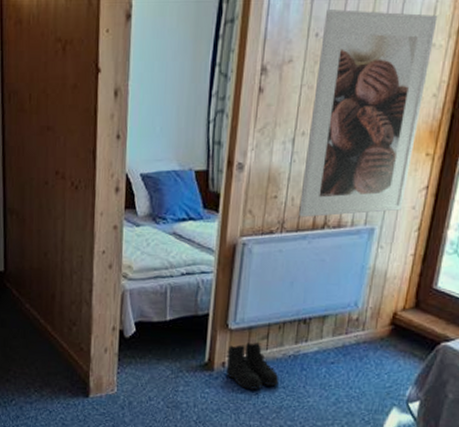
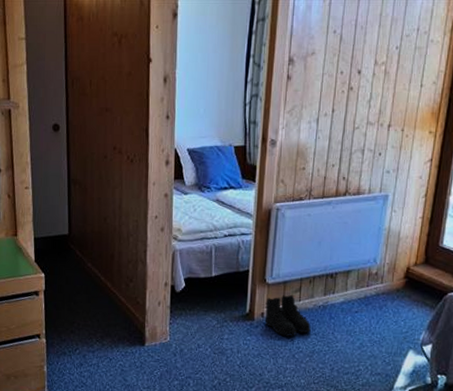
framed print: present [299,9,438,218] -> none [324,11,435,186]

